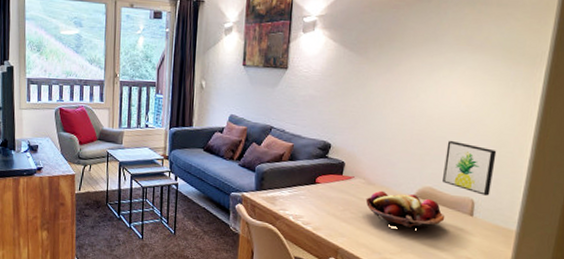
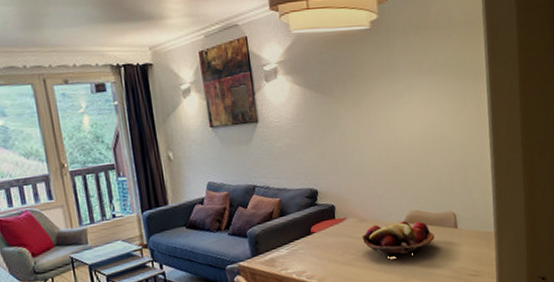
wall art: present [442,141,497,196] -> none [422,161,467,207]

